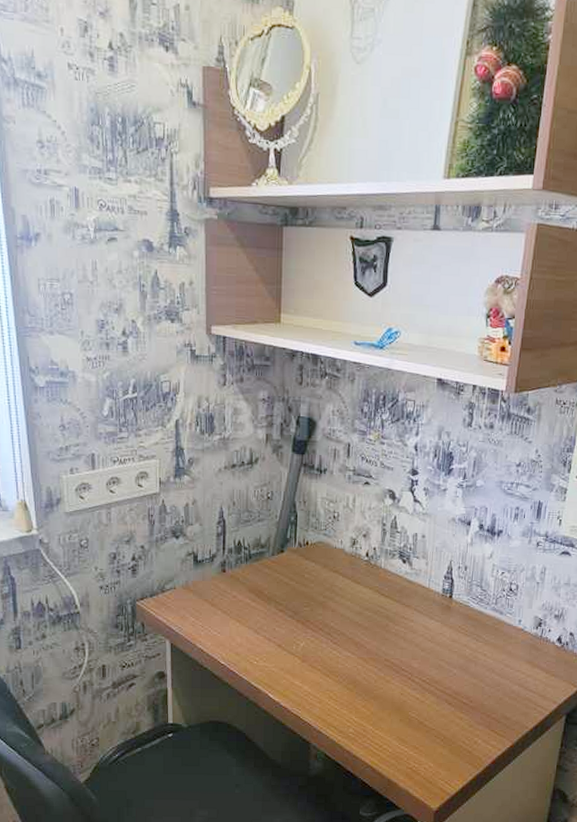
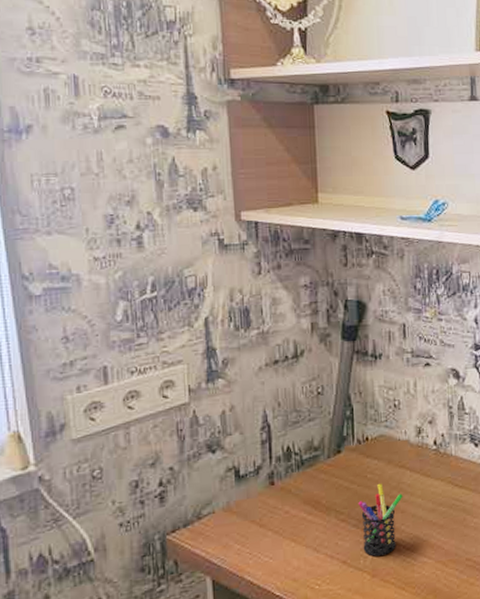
pen holder: none [295,583,334,645] -> present [358,483,403,556]

